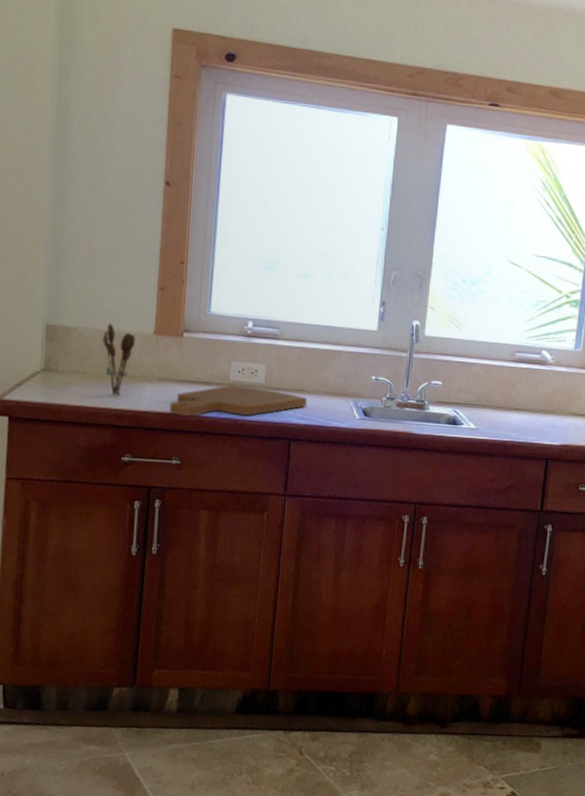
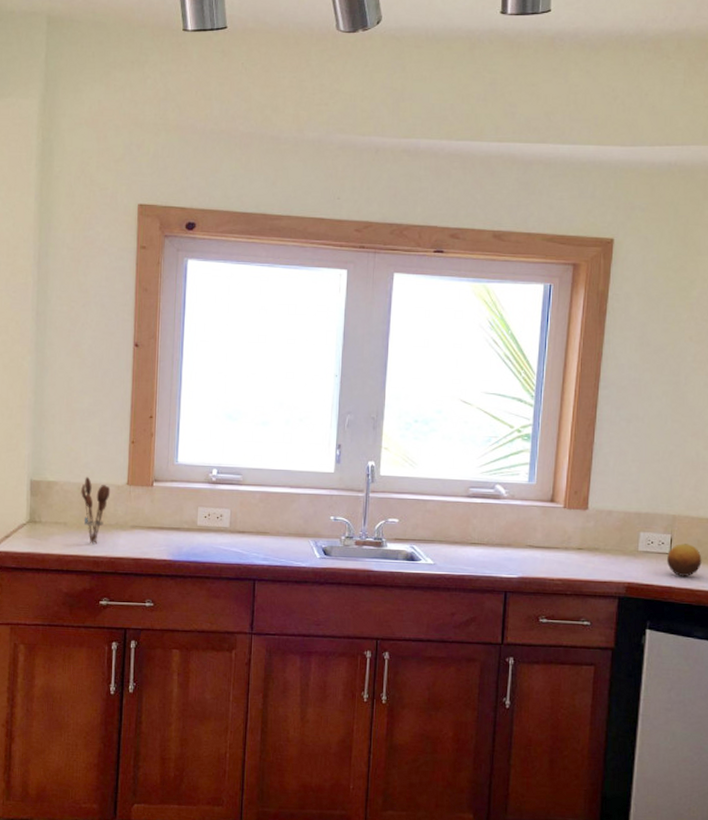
cutting board: present [170,385,308,416] -> none [143,529,270,561]

